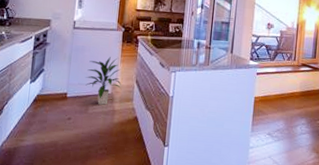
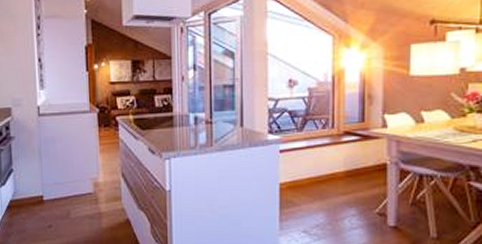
indoor plant: present [85,57,121,105] -> none [61,147,105,207]

